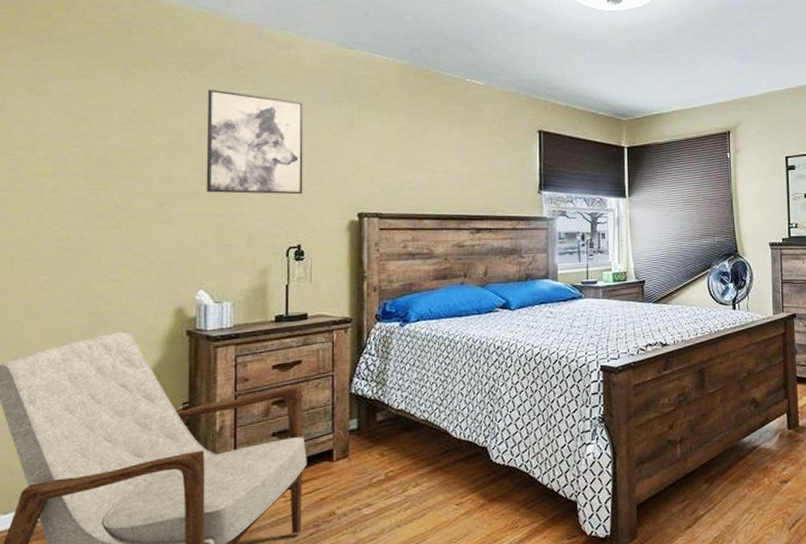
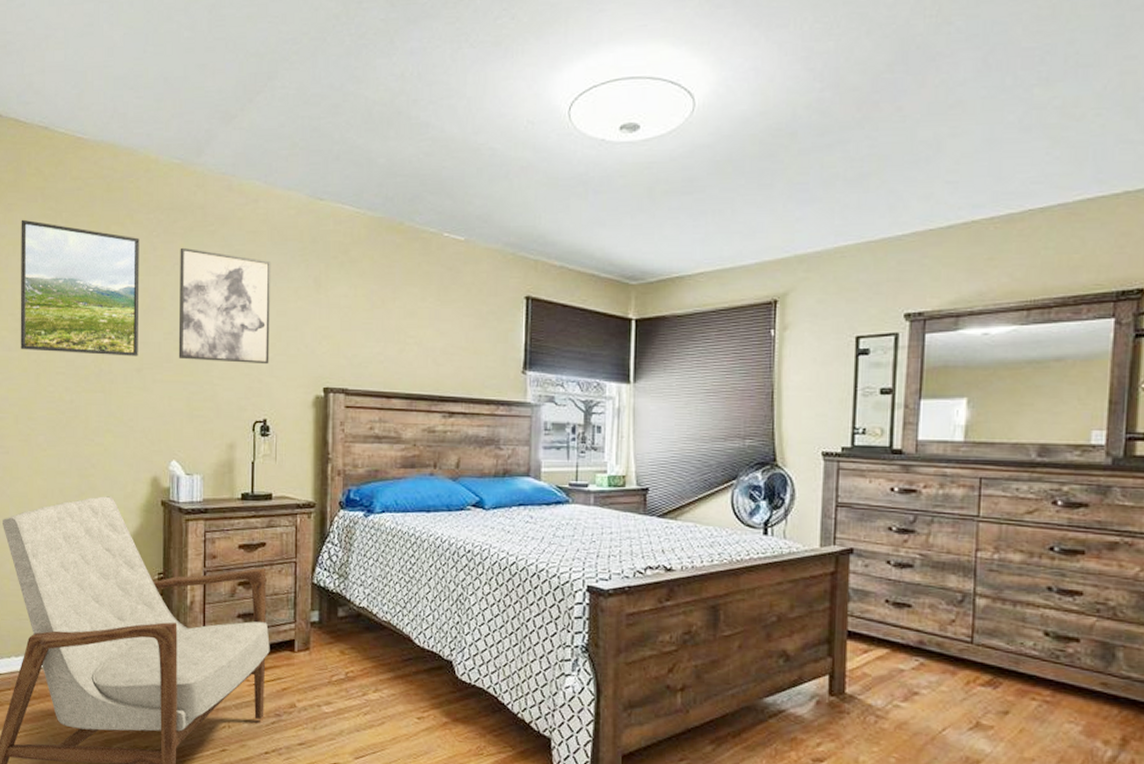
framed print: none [18,60,163,192] -> present [20,219,140,357]

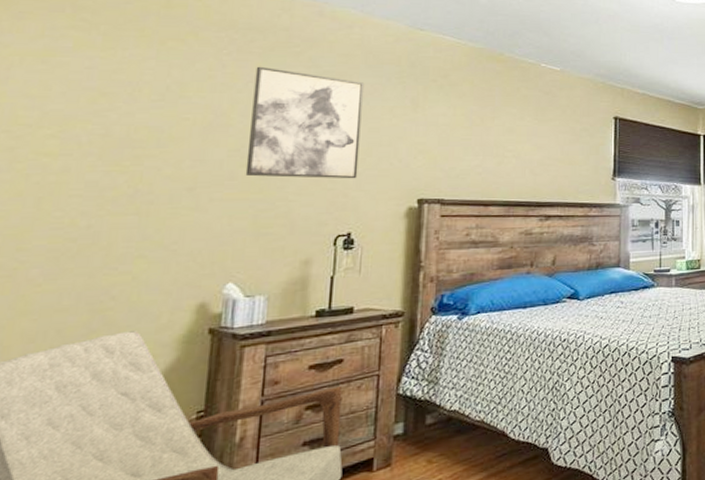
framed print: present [20,219,140,357] -> none [15,29,205,175]

